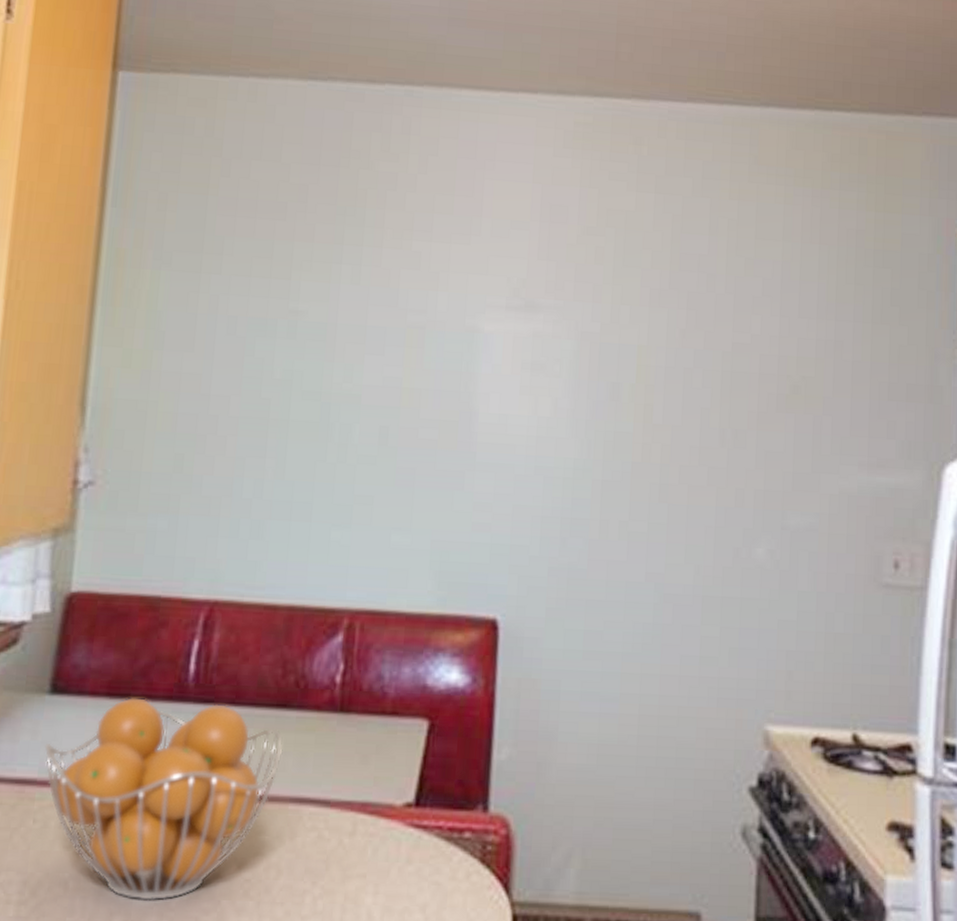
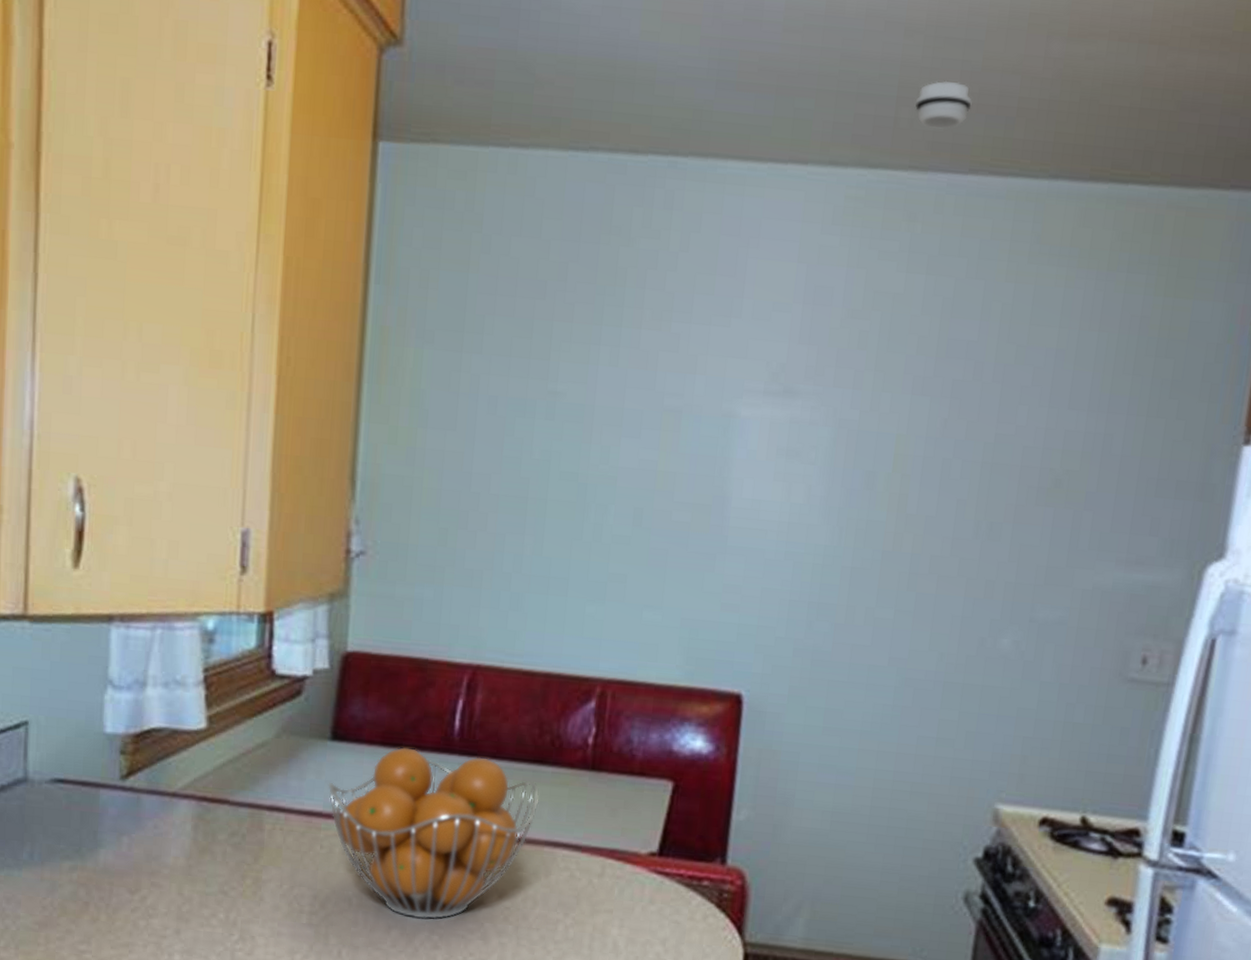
smoke detector: none [633,20,685,62] -> present [915,80,972,129]

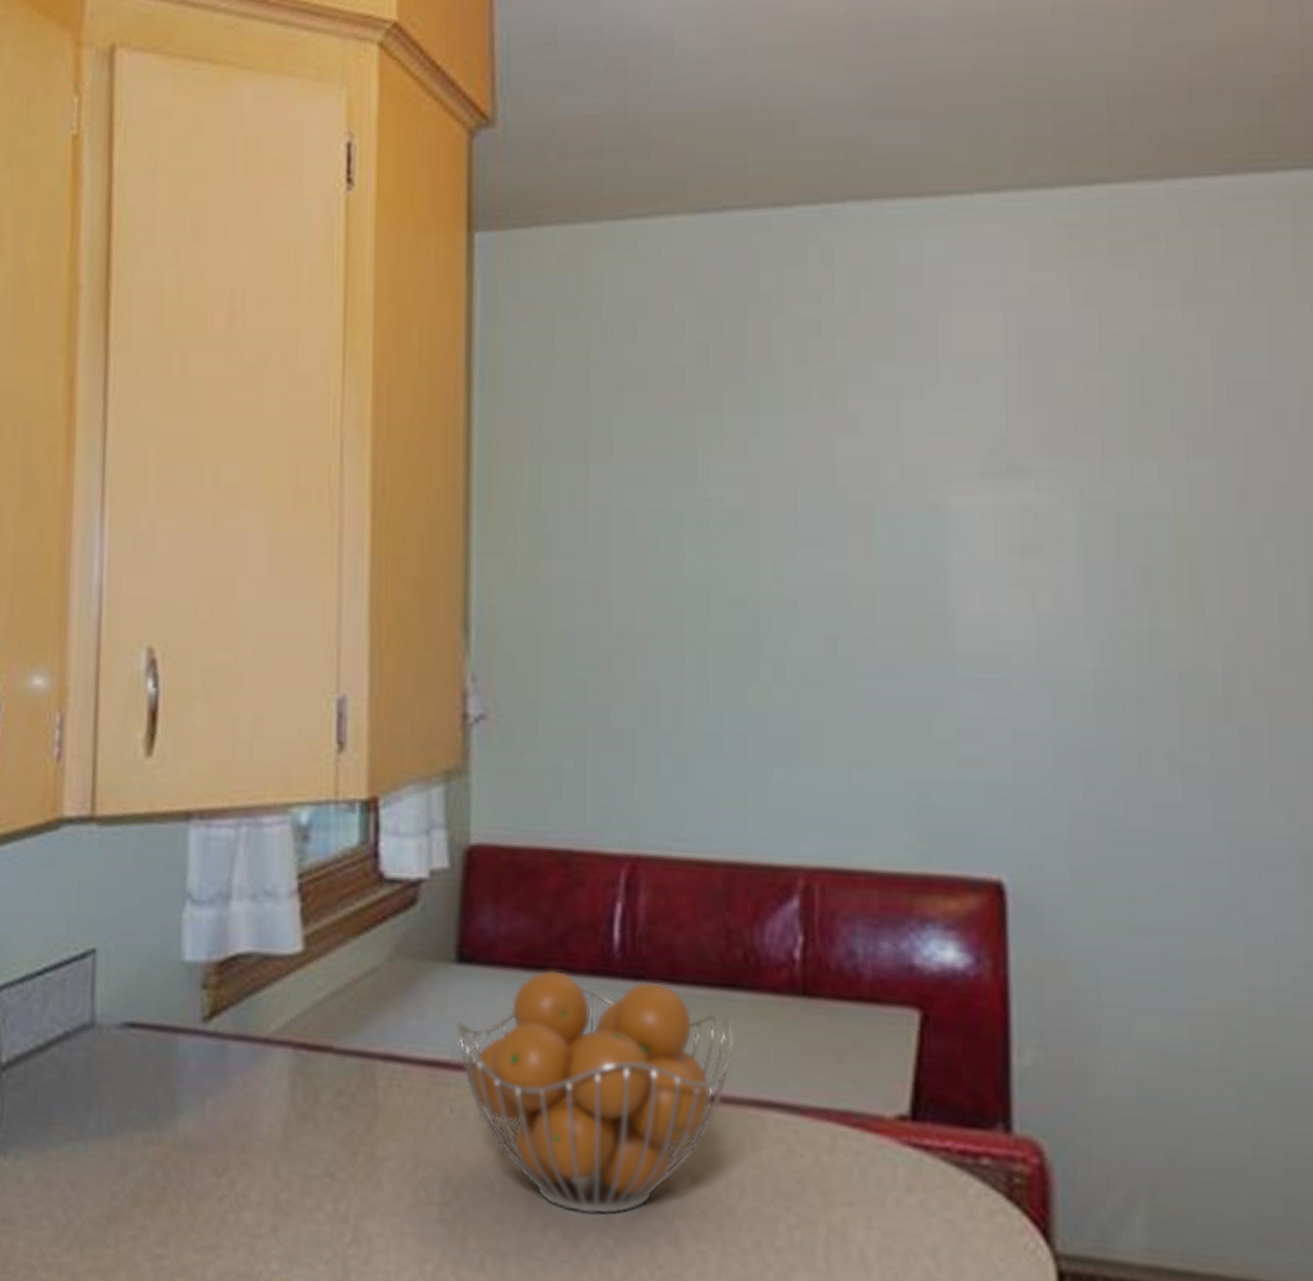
smoke detector: present [915,80,972,129] -> none [1132,68,1210,127]

